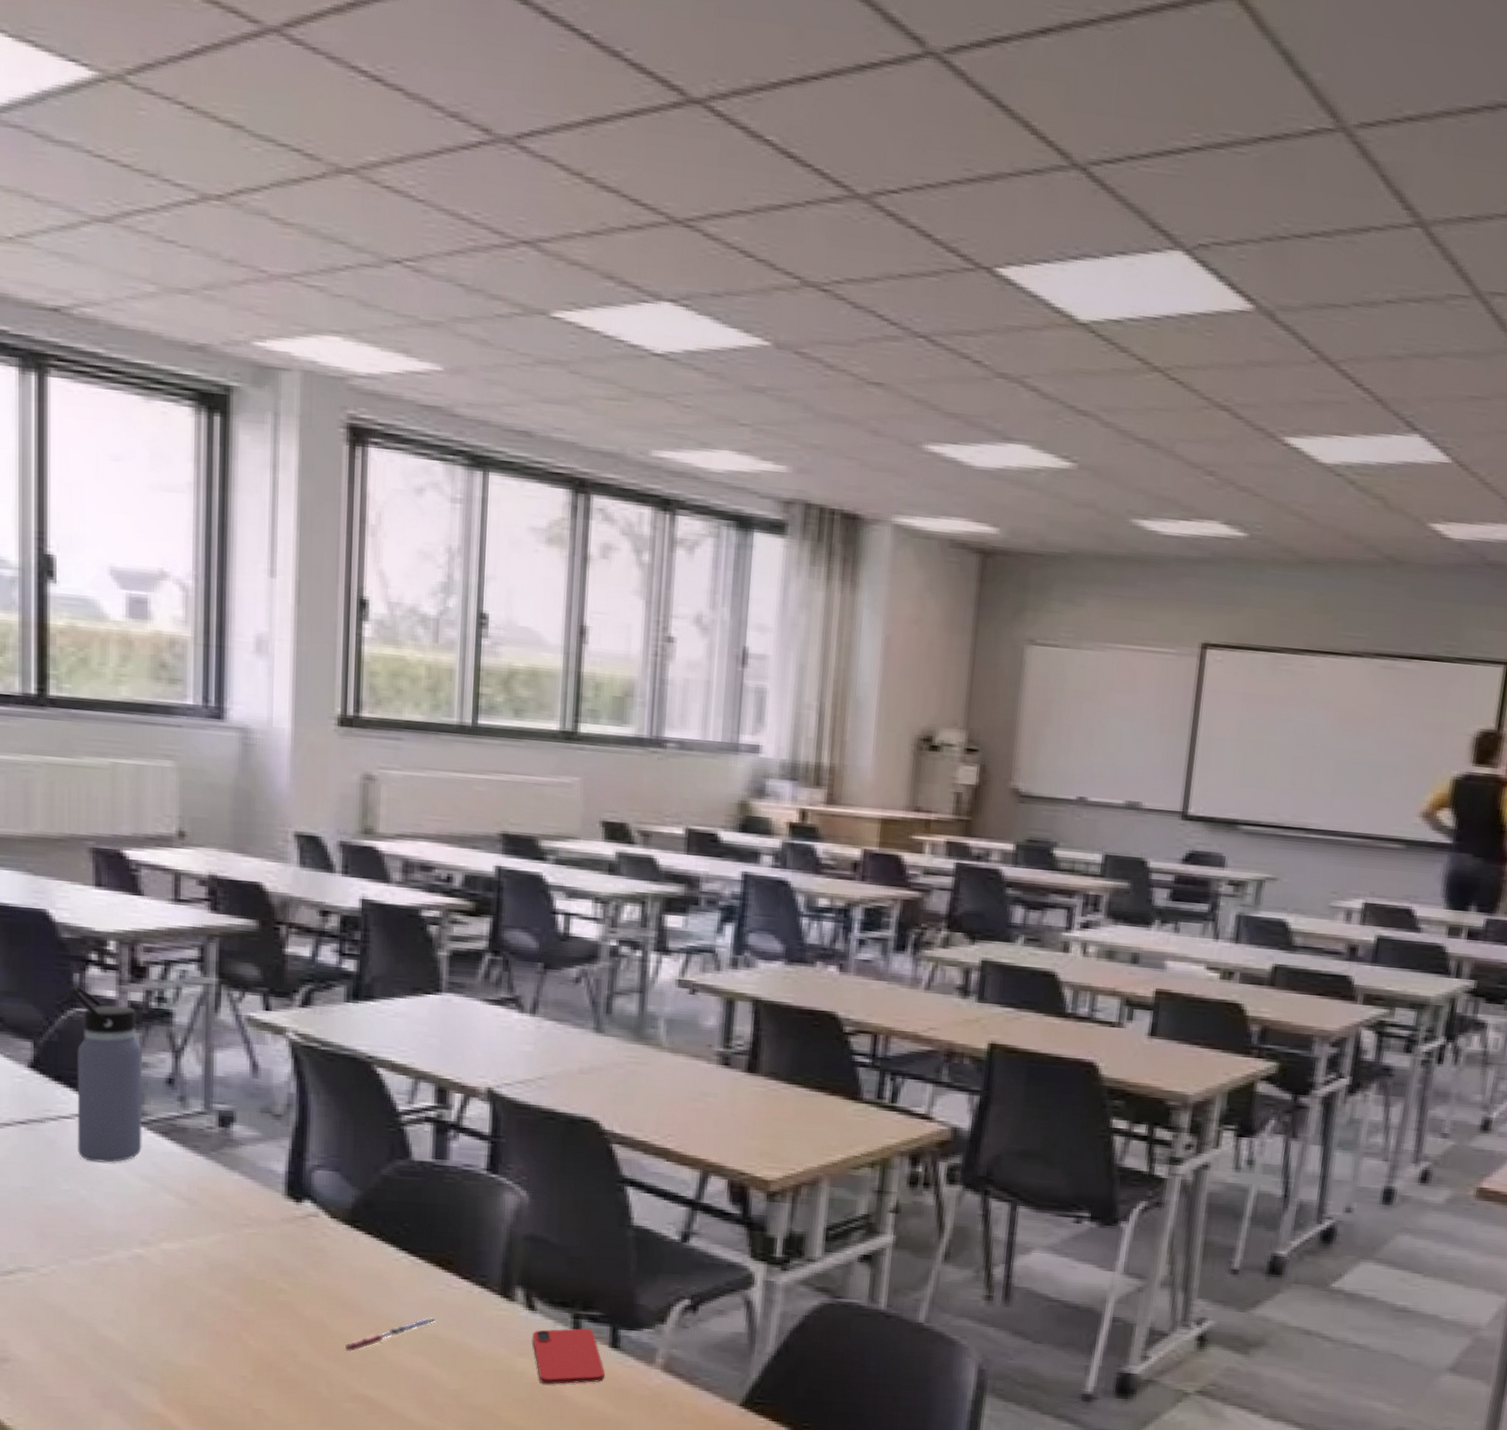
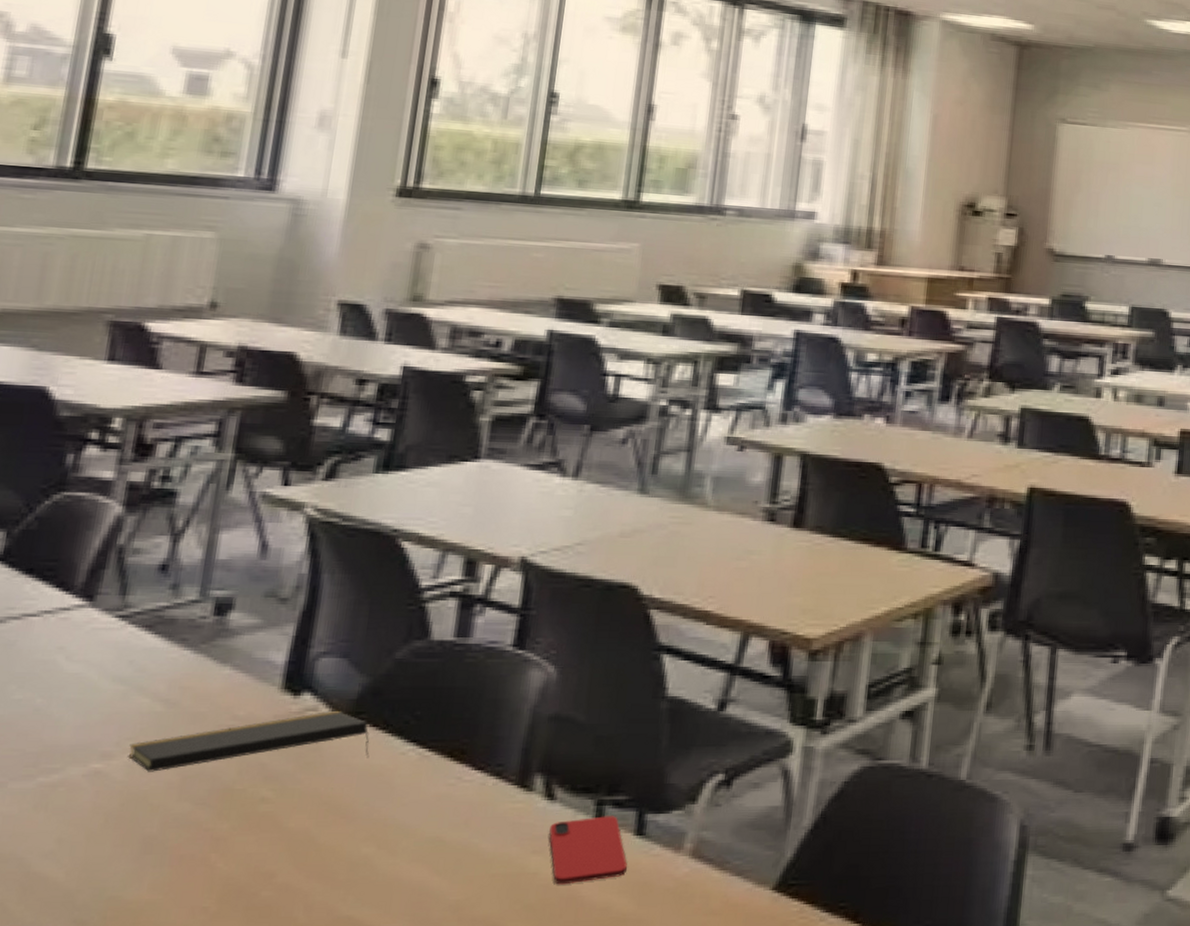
water bottle: present [71,985,143,1163] -> none [40,467,136,664]
notepad: none [163,1217,368,1262] -> present [128,710,369,772]
pen: present [344,1316,437,1352] -> none [331,816,442,867]

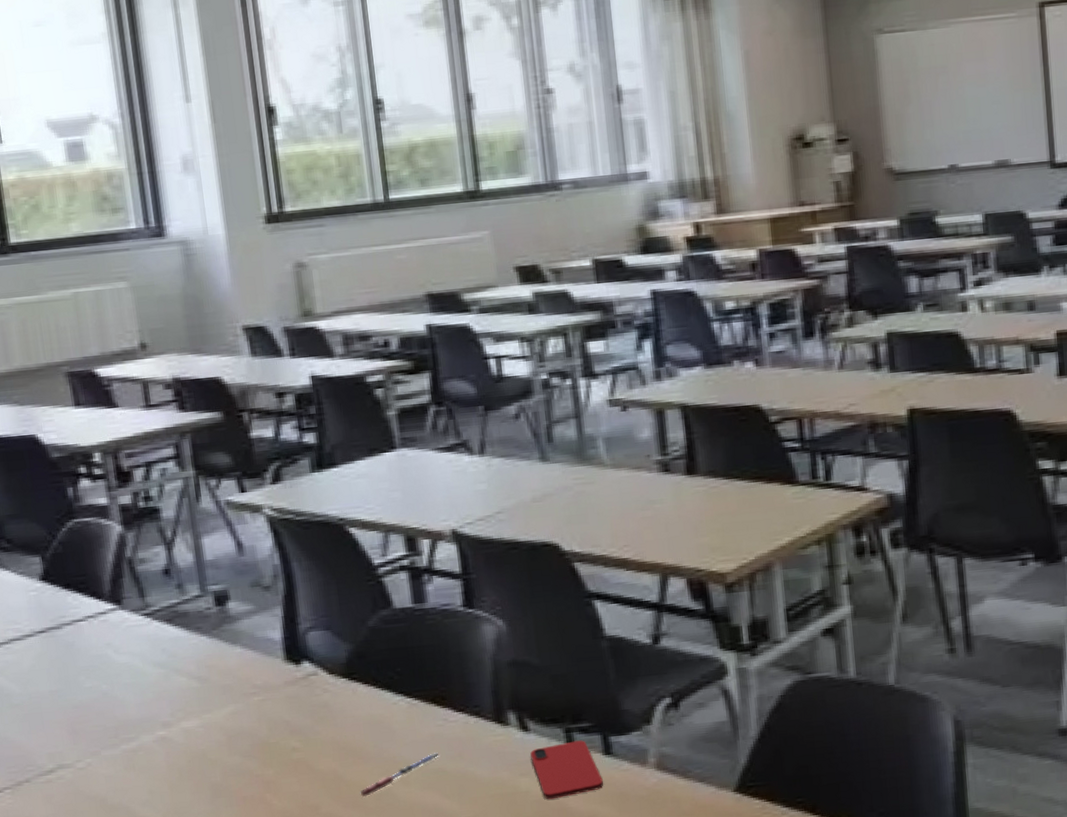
notepad: present [128,710,369,772] -> none [181,673,369,735]
pen: none [331,816,442,867] -> present [360,752,440,798]

